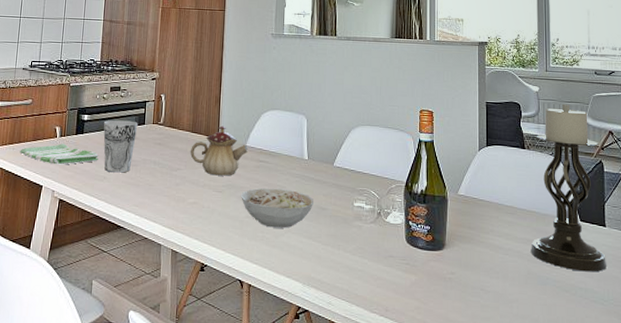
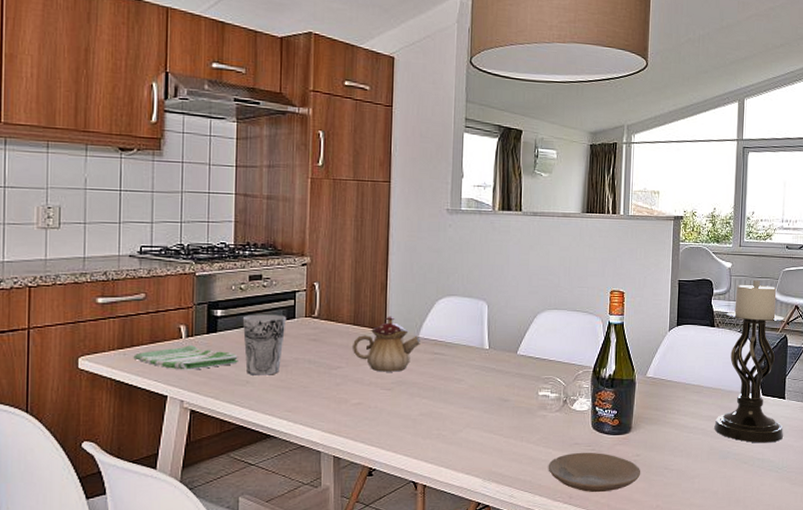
bowl: present [241,187,313,228] -> none [413,382,495,424]
plate: none [364,265,457,309] -> present [548,452,641,493]

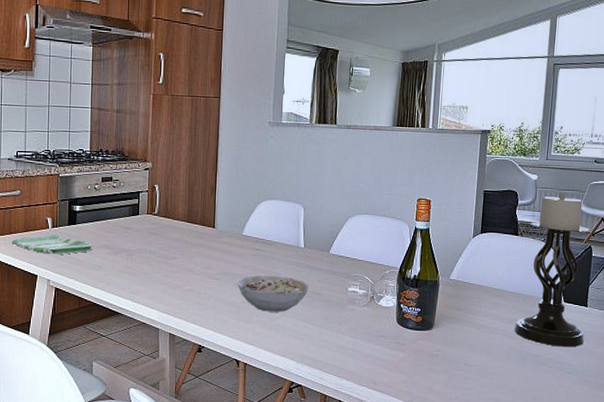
cup: present [242,314,287,375] -> none [96,210,132,262]
teapot: present [352,316,420,372] -> none [185,215,244,264]
bowl: none [413,382,495,424] -> present [237,275,309,312]
plate: present [548,452,641,493] -> none [355,344,442,382]

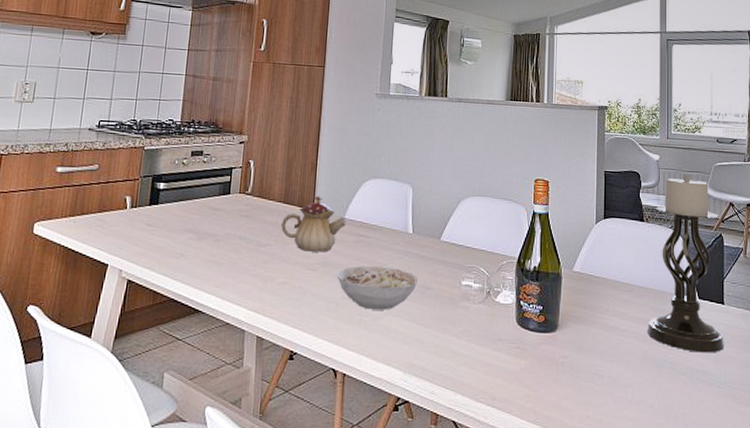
dish towel: present [11,234,93,255] -> none [82,216,175,241]
teapot: none [185,215,244,264] -> present [280,195,346,252]

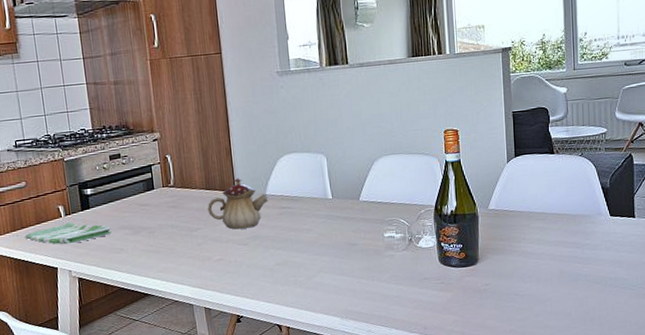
dish towel: none [82,216,175,241] -> present [25,222,111,245]
bowl: present [337,265,417,310] -> none [267,231,343,271]
candle holder: present [647,173,724,353] -> none [562,101,635,263]

